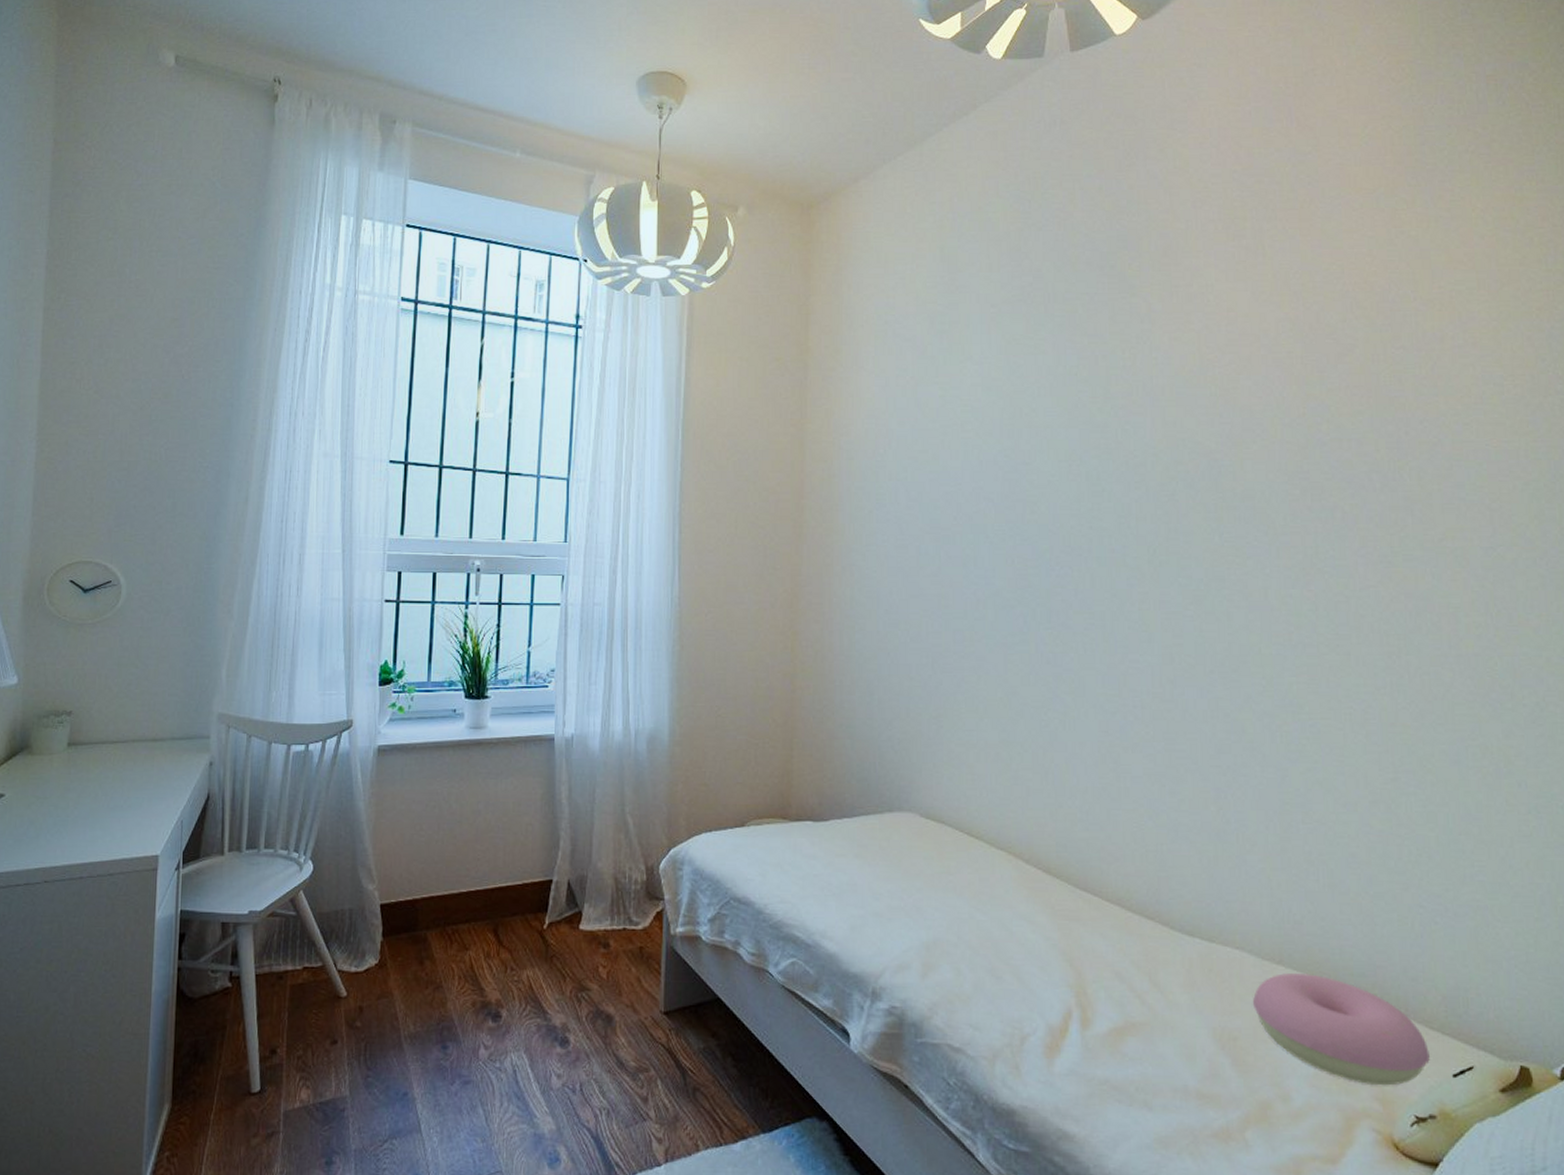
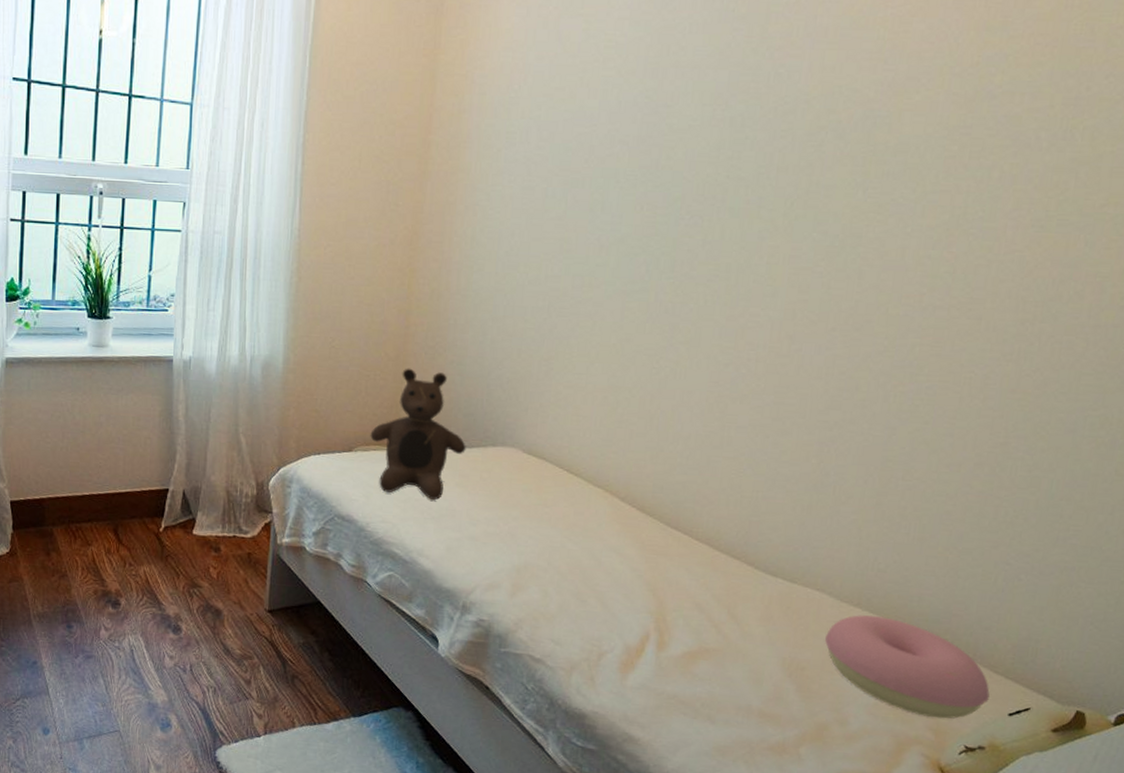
teddy bear: none [763,733,862,875] -> present [370,368,466,501]

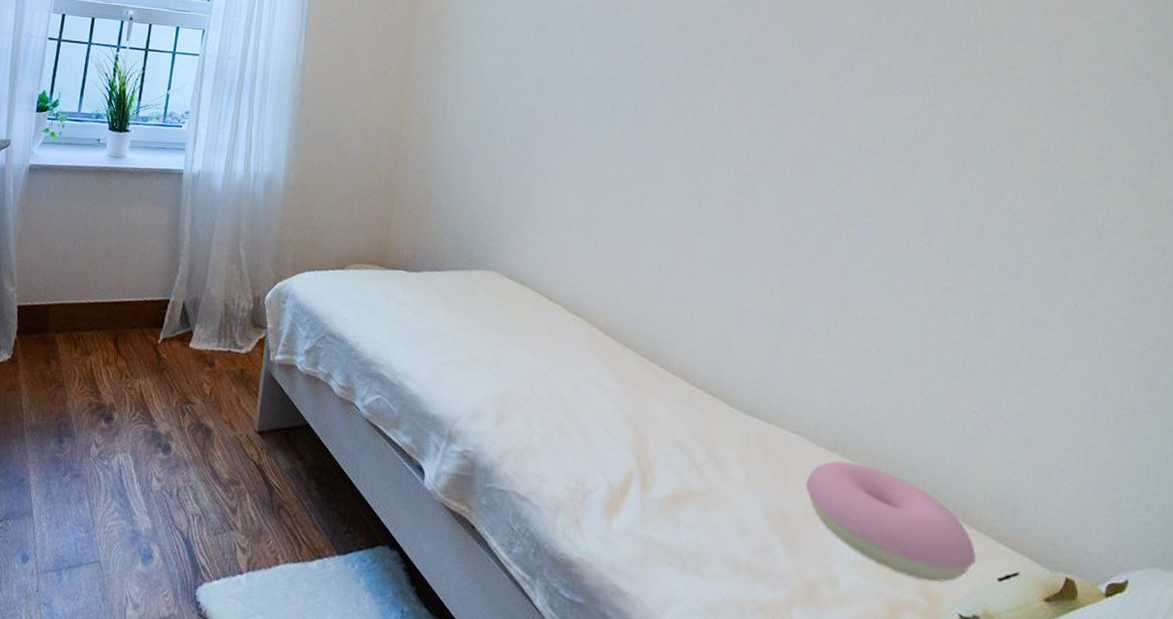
teddy bear: present [370,368,466,501] -> none [362,190,452,322]

